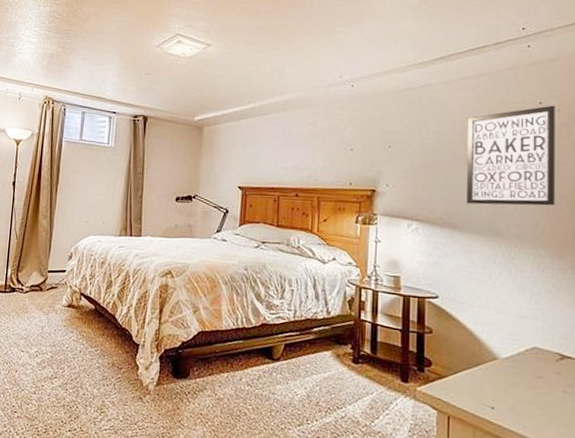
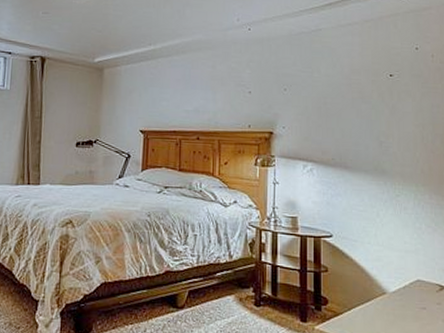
wall art: present [467,105,556,206] -> none [354,51,432,146]

